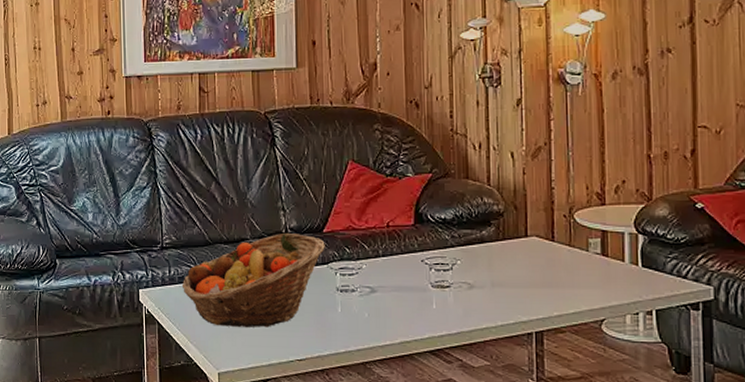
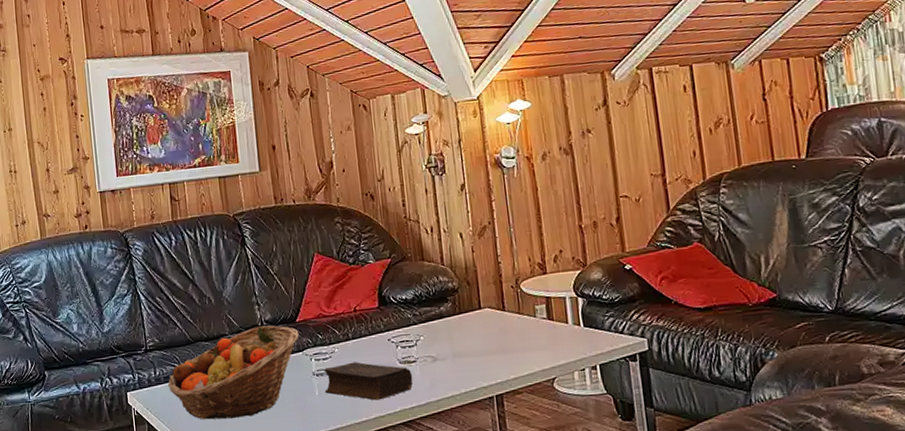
book: none [349,281,445,324] -> present [324,362,413,401]

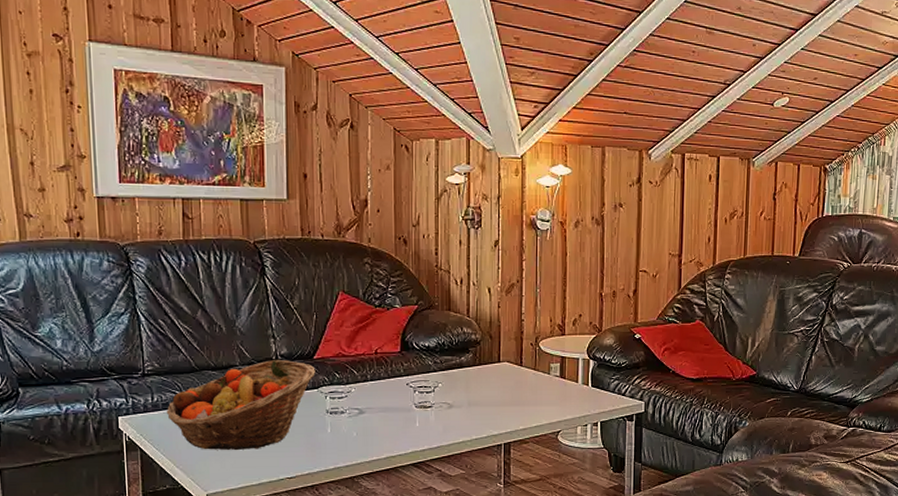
book: present [324,362,413,401] -> none [338,403,427,441]

